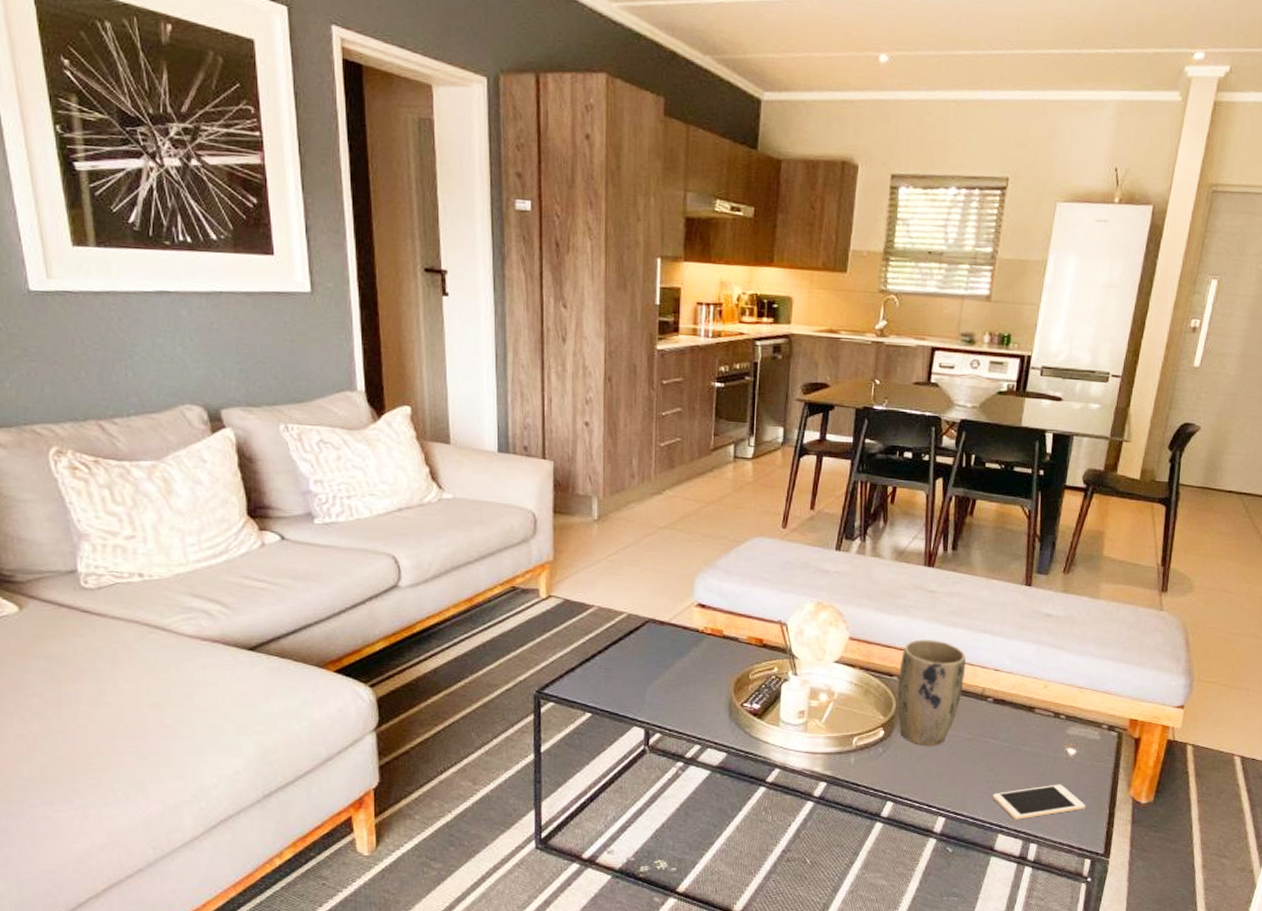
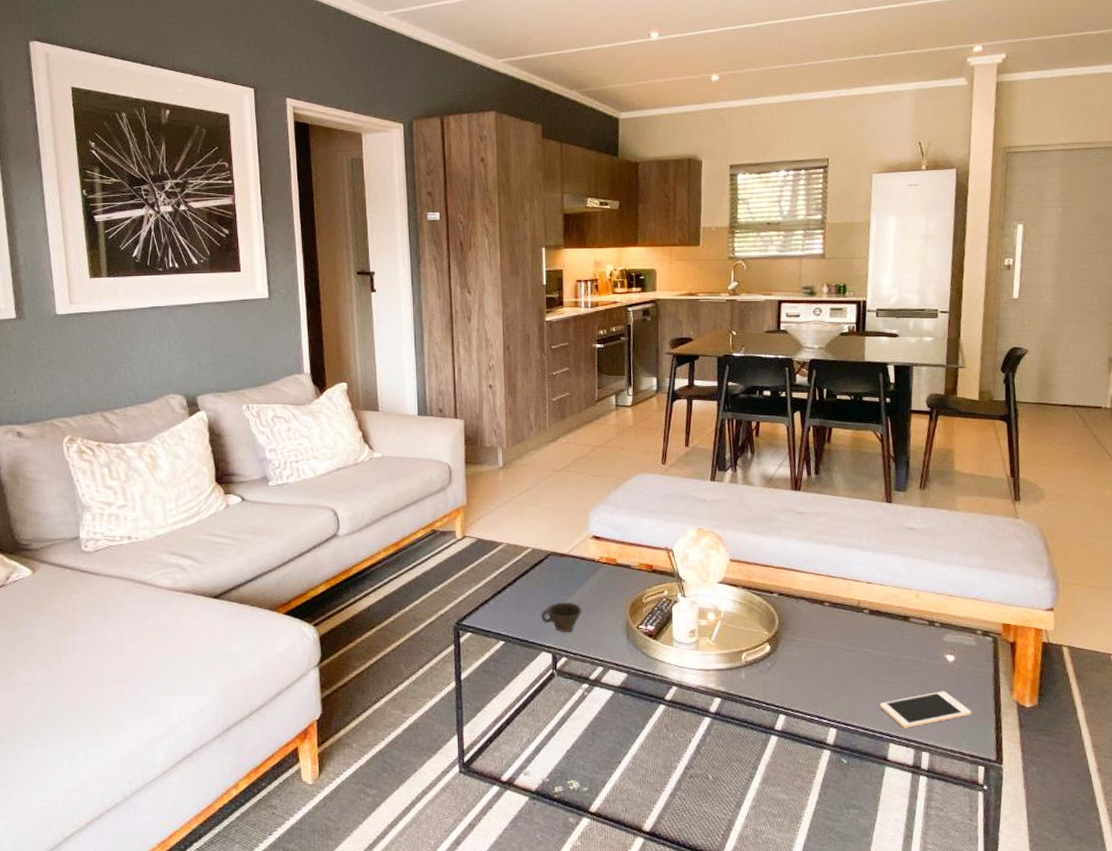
cup: none [634,674,681,707] -> present [541,602,582,633]
plant pot: present [897,639,966,745] -> none [777,557,840,658]

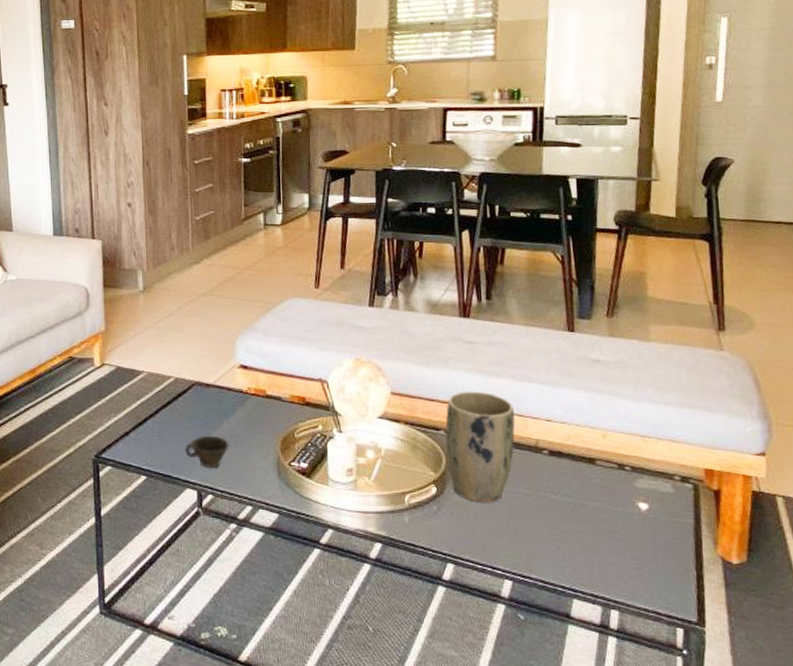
plant pot: none [777,557,840,658] -> present [444,391,515,502]
cell phone: present [880,691,972,728] -> none [561,542,669,583]

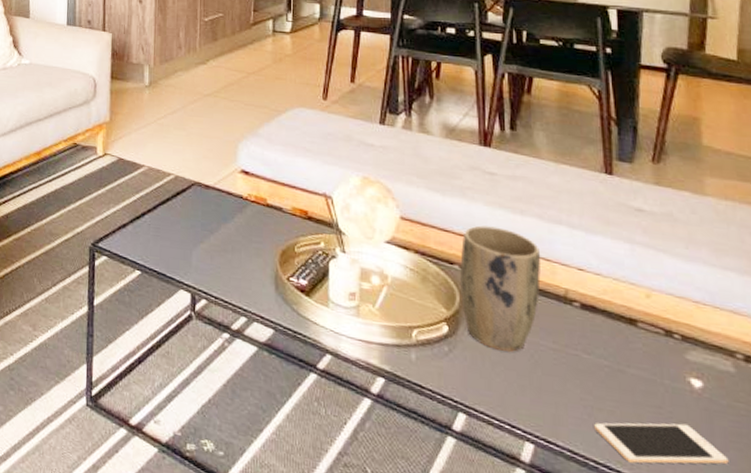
cup: present [185,435,229,469] -> none [181,238,226,273]
cell phone: none [561,542,669,583] -> present [594,422,729,464]

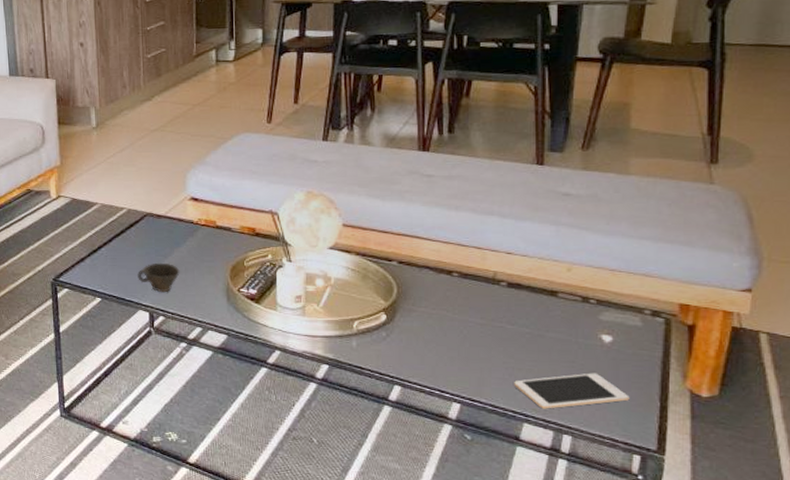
cup: none [181,238,226,273] -> present [138,262,180,293]
plant pot: present [459,225,541,352] -> none [397,224,472,330]

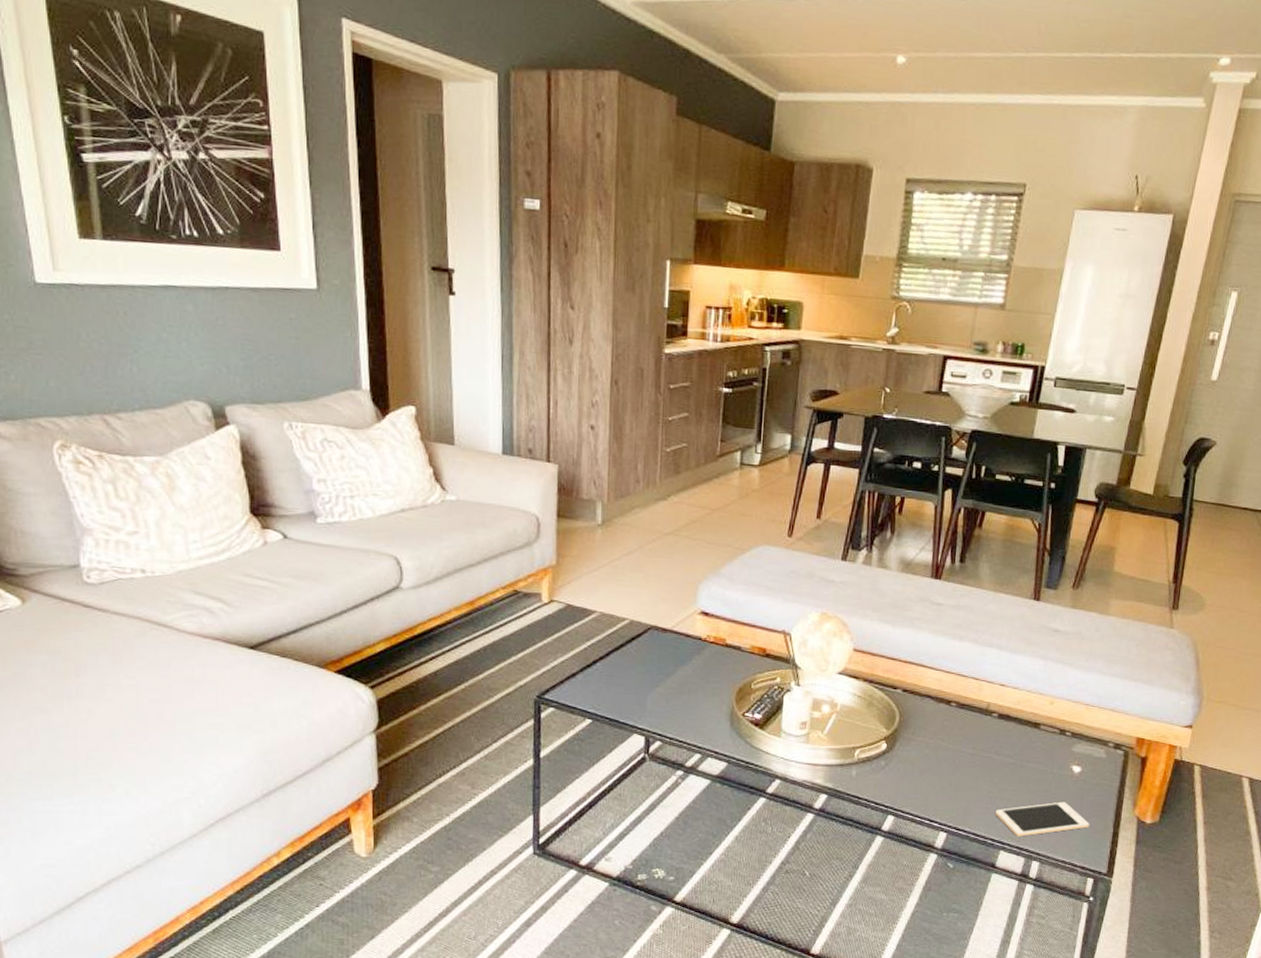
cup: present [138,262,180,293] -> none [635,681,683,715]

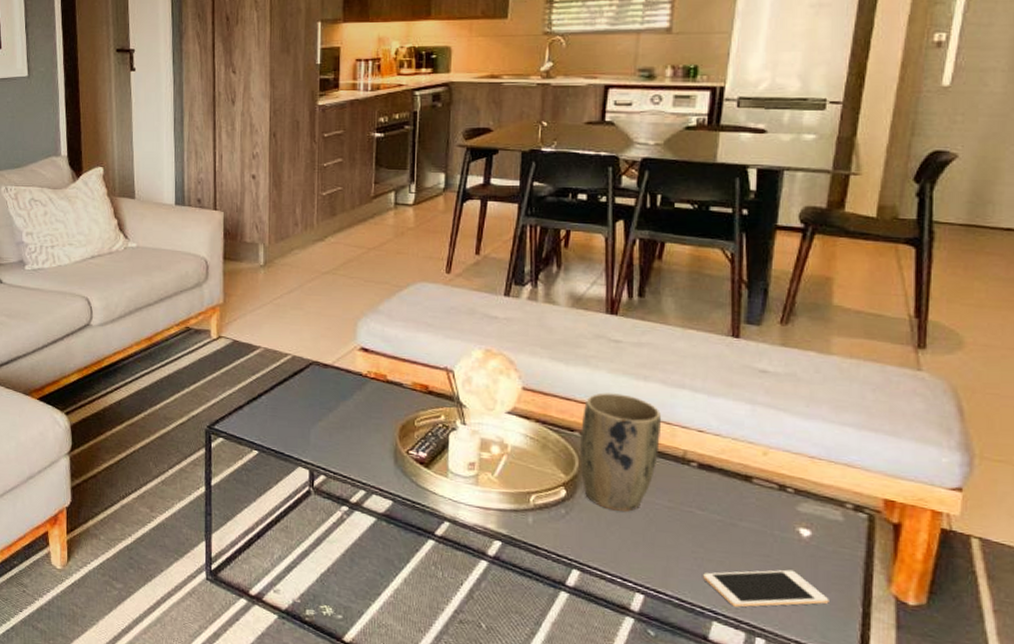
plant pot: none [900,652,971,760] -> present [579,393,661,512]

